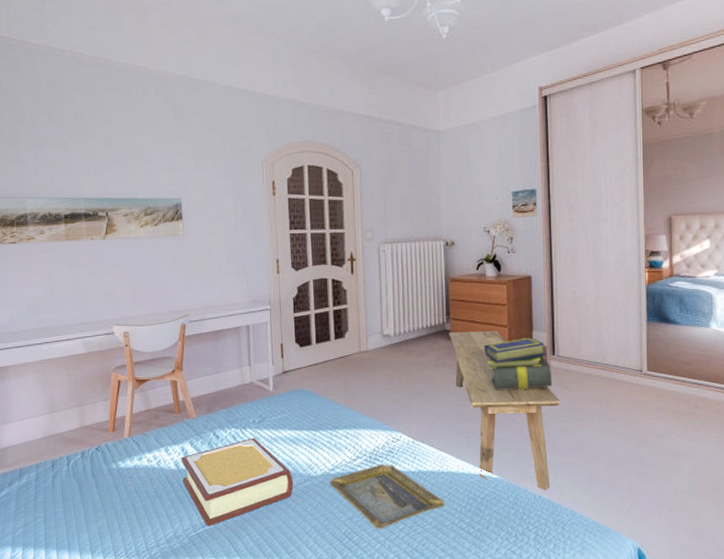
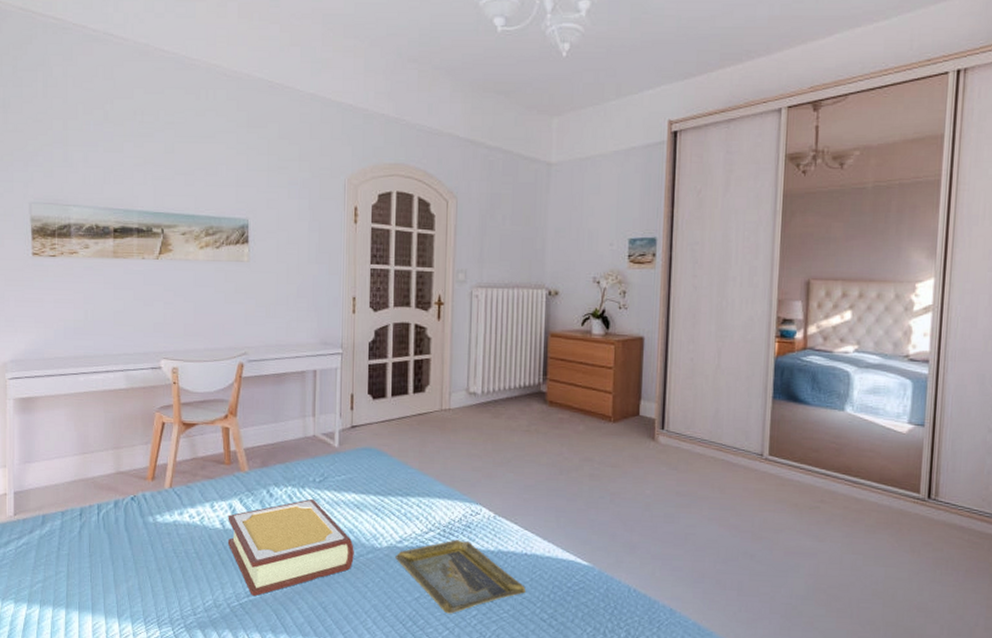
bench: present [449,331,560,491] -> none [544,395,667,584]
stack of books: present [484,337,553,391] -> none [583,407,659,467]

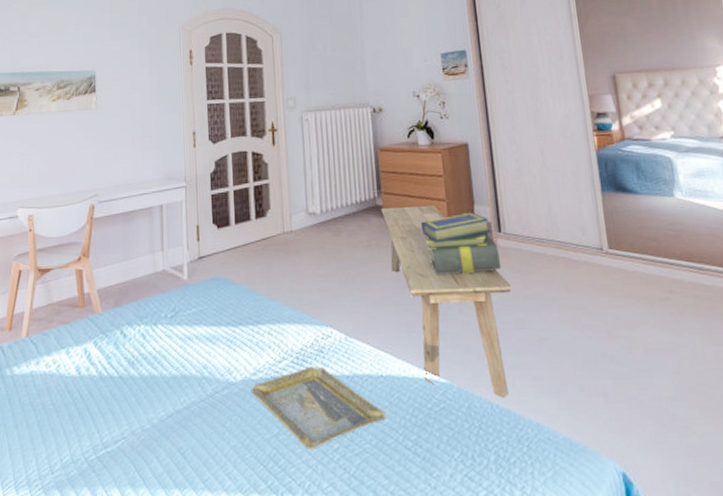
book: present [227,499,354,597] -> none [83,337,210,448]
bench: none [544,395,667,584] -> present [381,206,512,399]
stack of books: none [583,407,659,467] -> present [420,212,501,275]

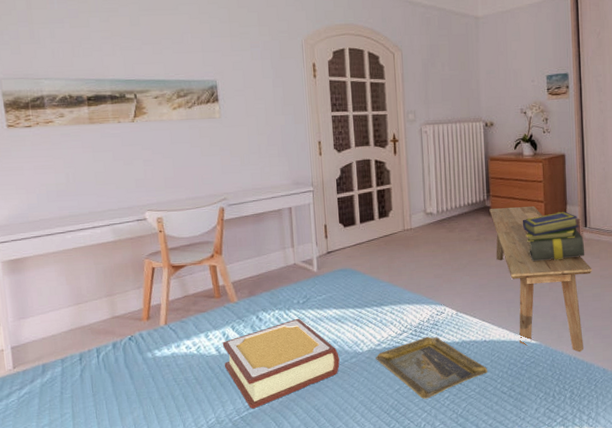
book: none [83,337,210,448] -> present [222,319,340,409]

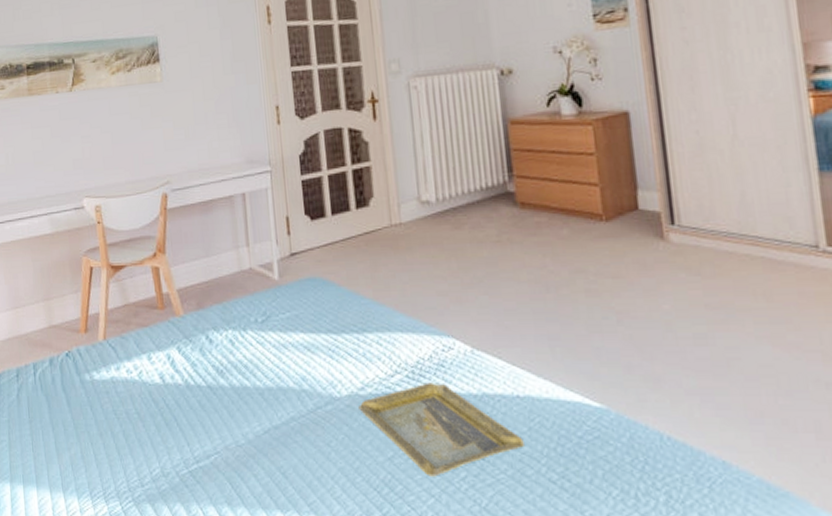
book: present [222,319,340,409] -> none [167,344,311,462]
bench: present [489,206,592,352] -> none [513,192,690,429]
stack of books: present [522,211,585,262] -> none [565,199,675,278]

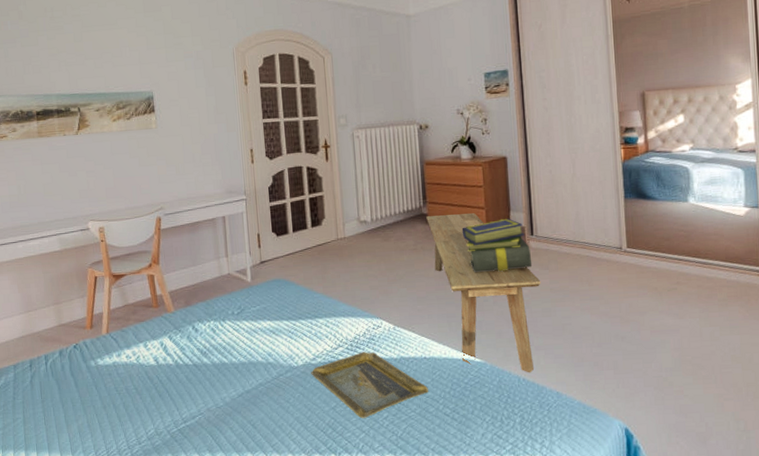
bench: none [513,192,690,429] -> present [426,213,541,373]
stack of books: none [565,199,675,278] -> present [461,218,532,273]

